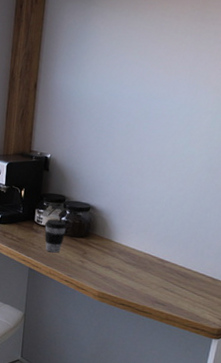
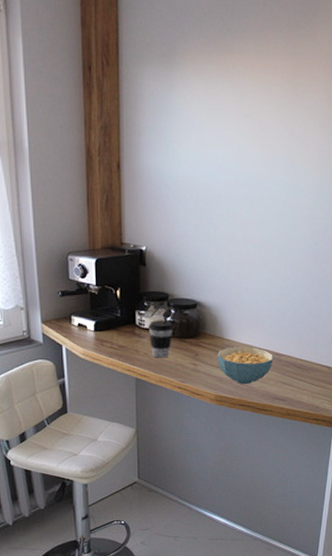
cereal bowl: none [103,249,158,286] -> present [217,347,273,385]

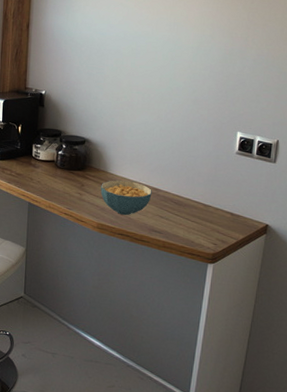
coffee cup: present [148,320,173,358] -> none [42,153,64,187]

